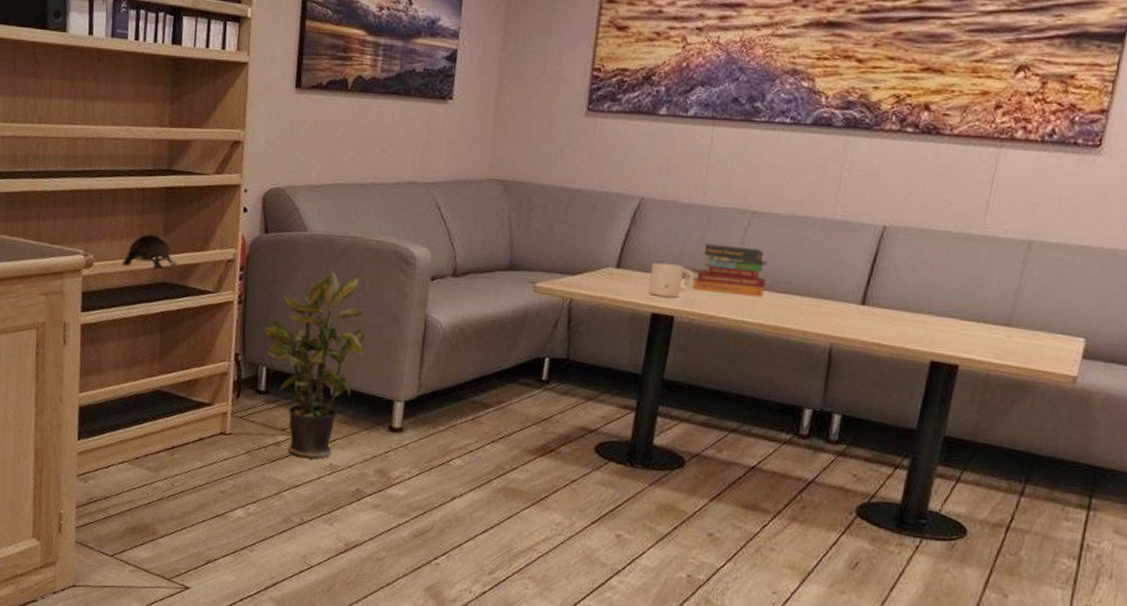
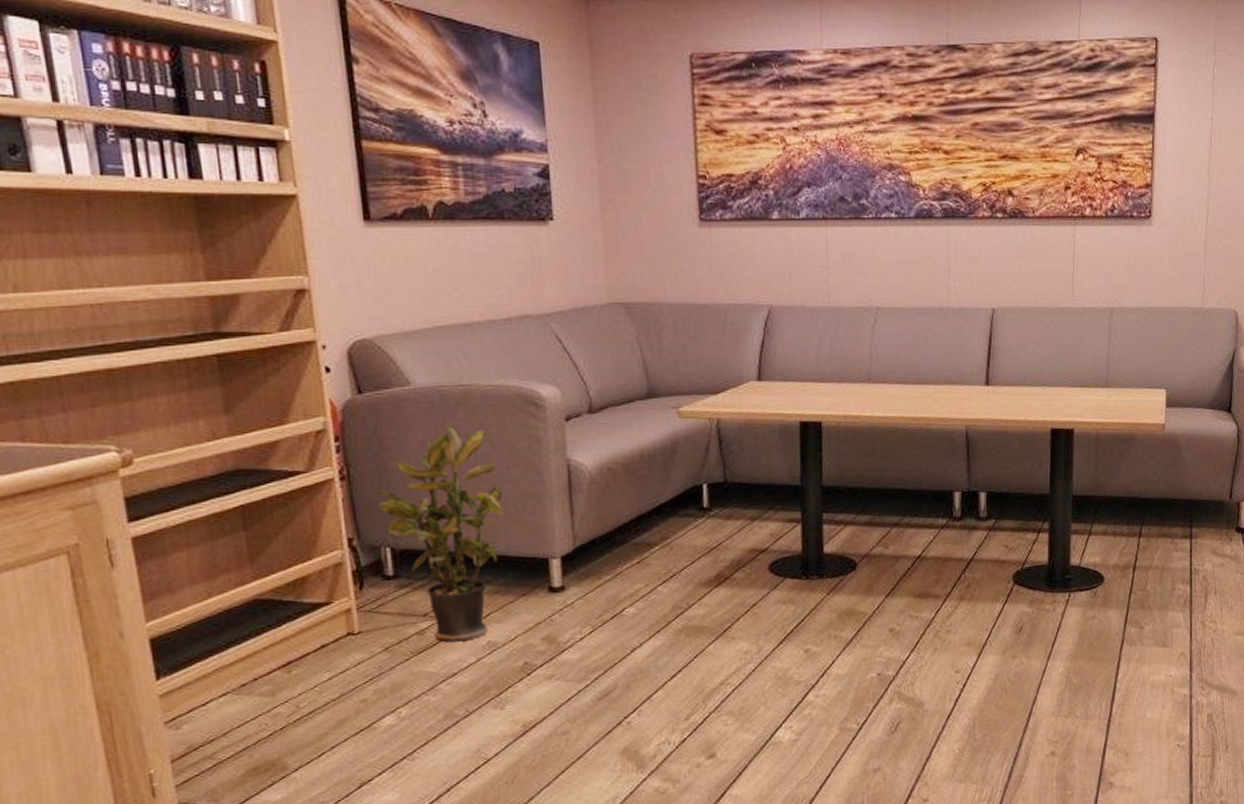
decorative figurine: present [122,234,176,269] -> none [174,413,249,457]
mug: present [648,262,695,298] -> none [790,369,834,404]
books: present [682,243,768,298] -> none [823,344,900,393]

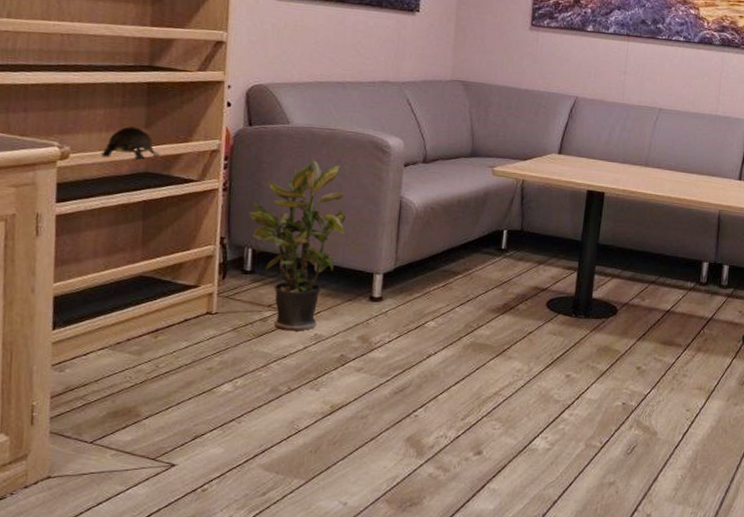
decorative figurine: none [174,413,249,457] -> present [101,126,159,160]

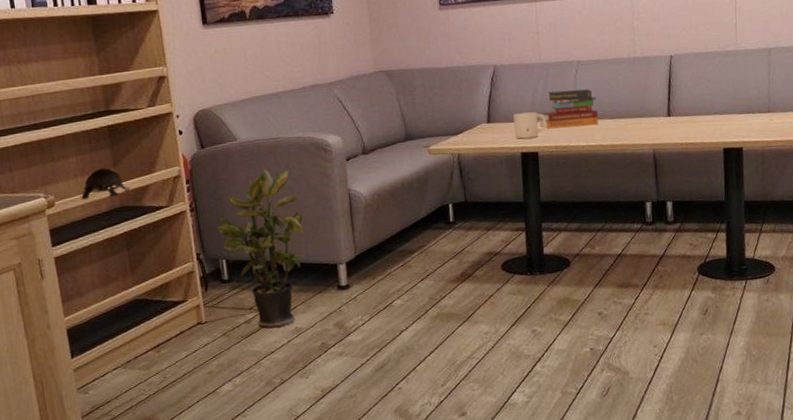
mug: none [584,149,619,177] -> present [512,112,547,139]
books: none [610,134,672,176] -> present [538,89,599,129]

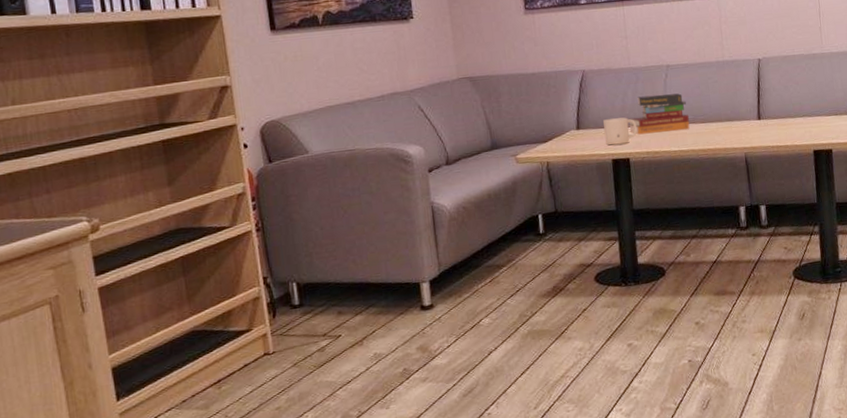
decorative figurine: present [81,168,129,200] -> none [130,186,187,222]
potted plant: present [216,168,305,329] -> none [285,182,384,356]

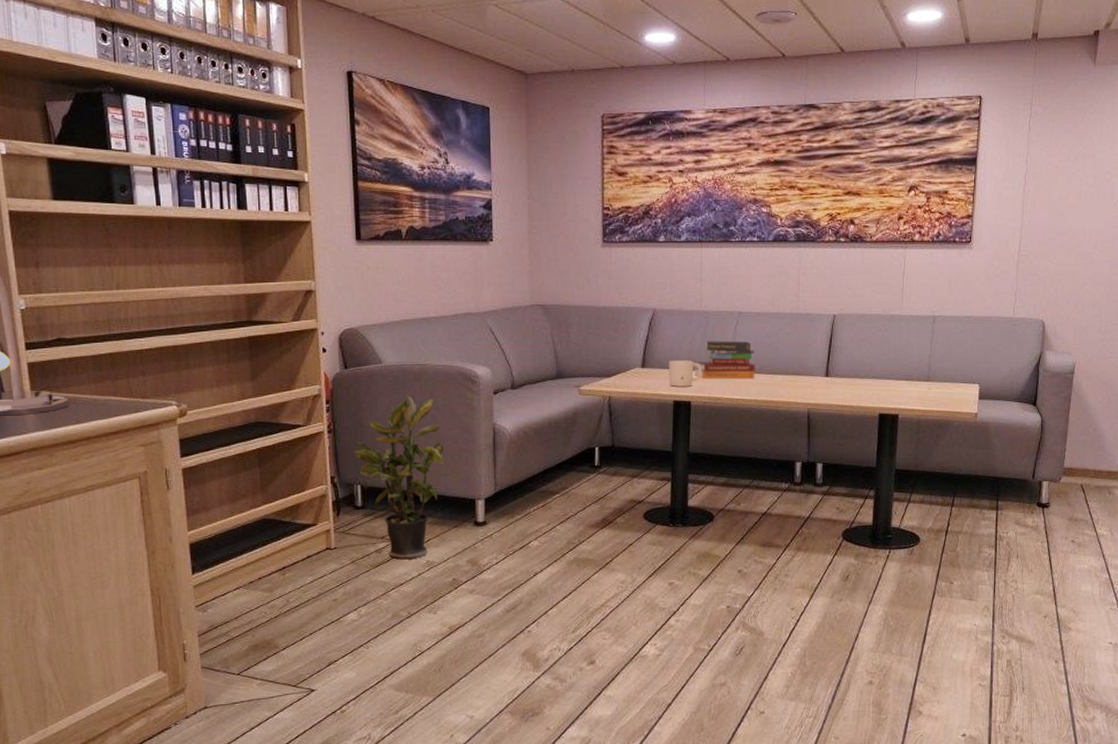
potted plant: none [285,182,384,356] -> present [353,395,445,560]

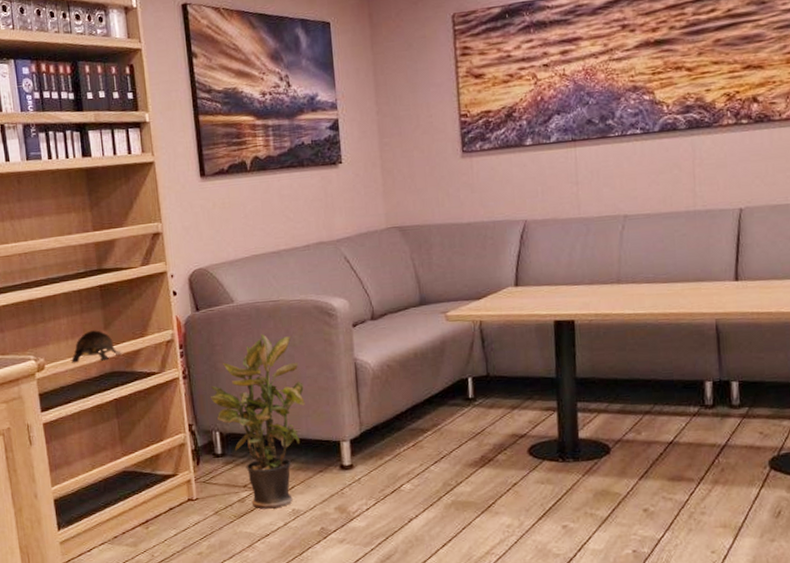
decorative figurine: none [215,380,266,411] -> present [71,330,121,363]
mug: present [668,359,702,387] -> none [545,274,586,305]
books: present [694,341,755,380] -> none [575,248,649,294]

